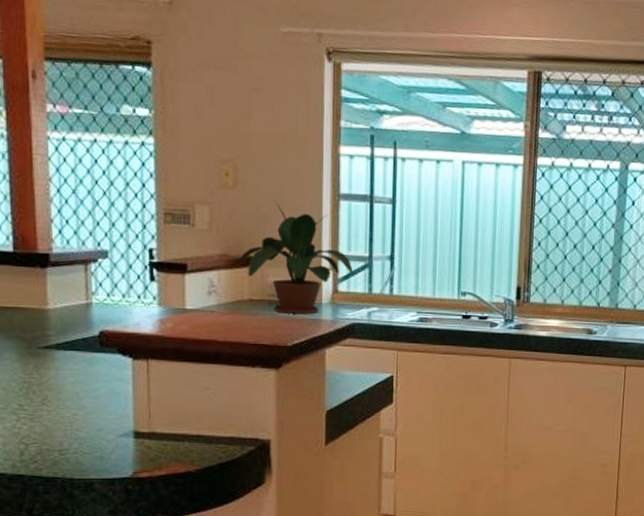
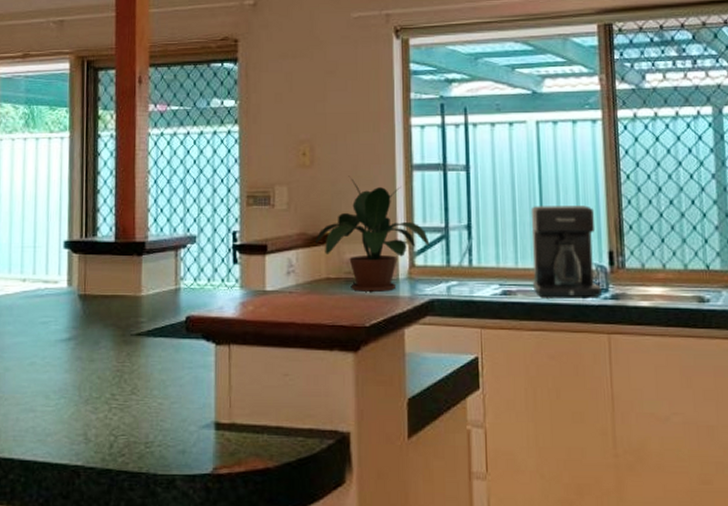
coffee maker: none [446,241,508,326] -> present [530,205,602,297]

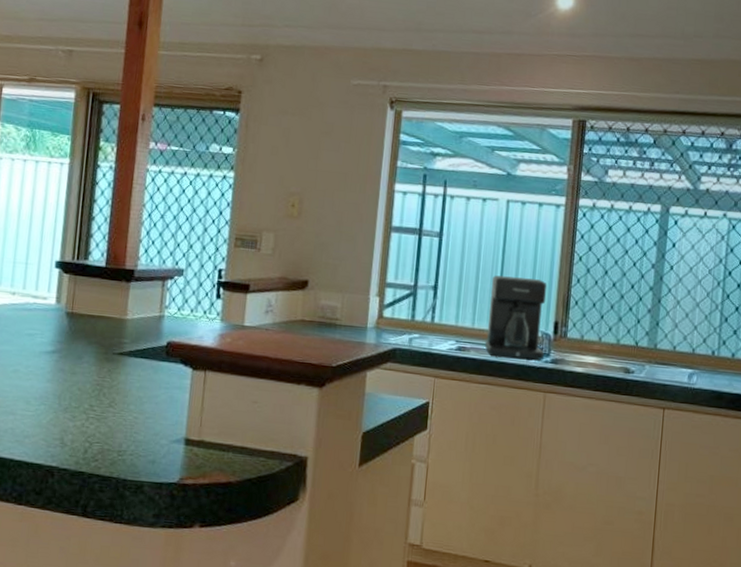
potted plant: present [315,177,430,292] -> none [295,231,399,337]

